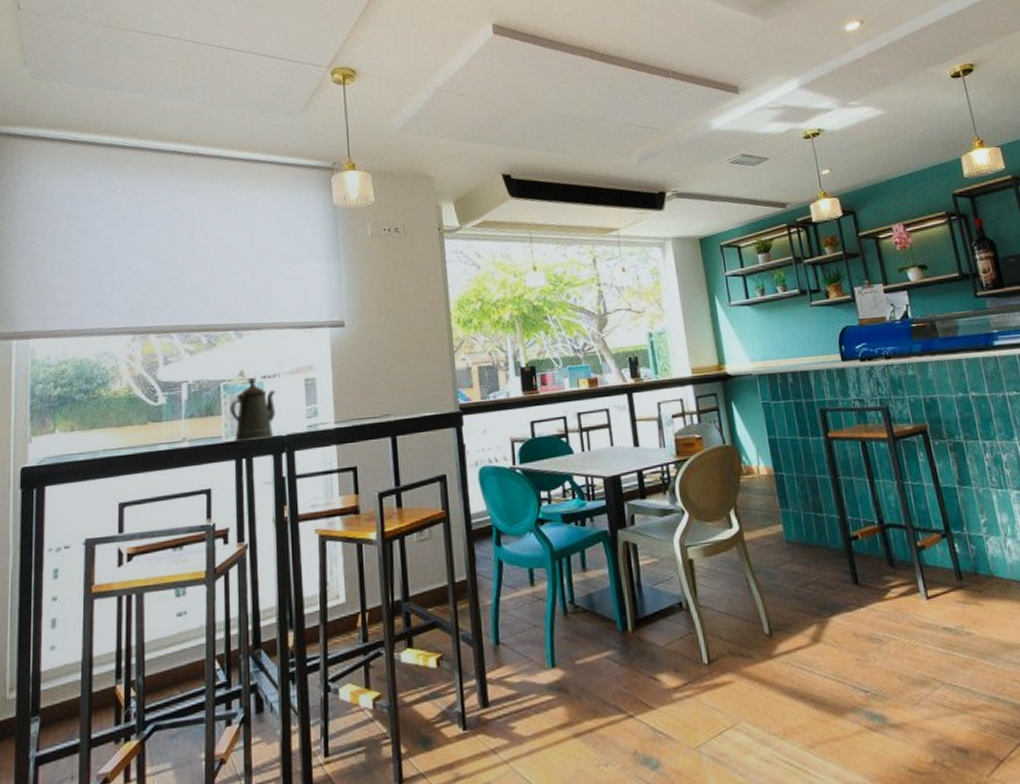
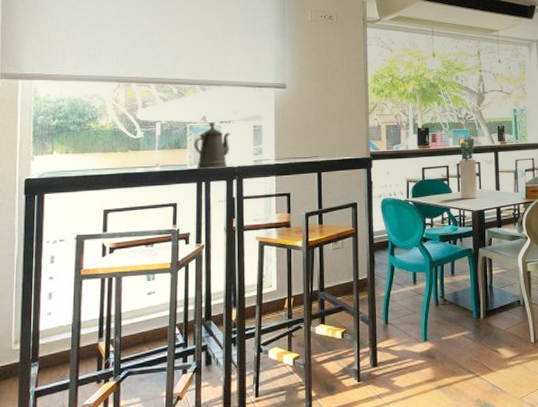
vase: none [579,370,610,462] -> present [459,133,478,199]

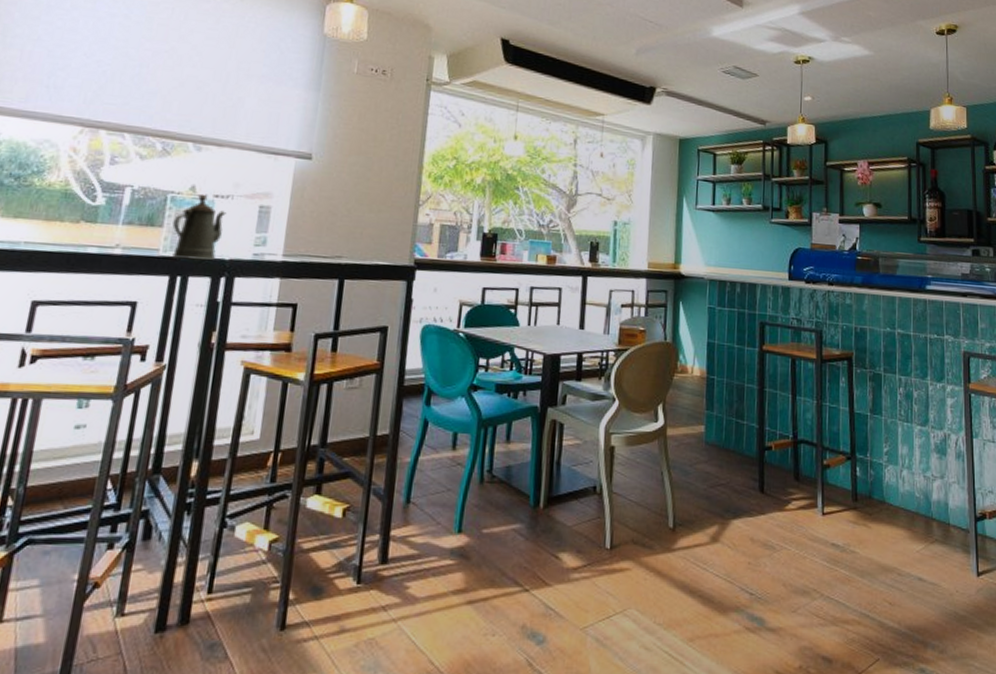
vase: present [459,133,478,199] -> none [531,247,557,338]

